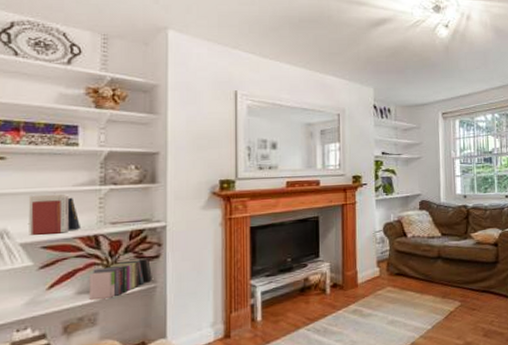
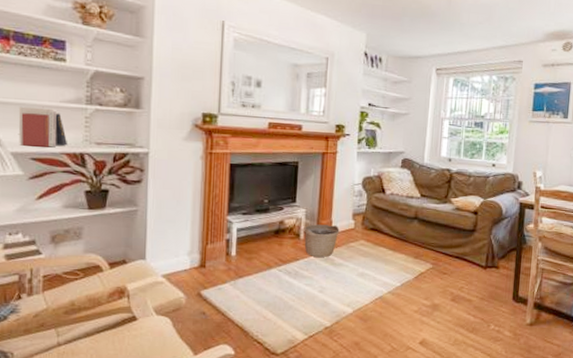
books: present [89,258,152,301] -> none [75,180,134,216]
basket: none [329,275,365,311] -> present [304,224,340,258]

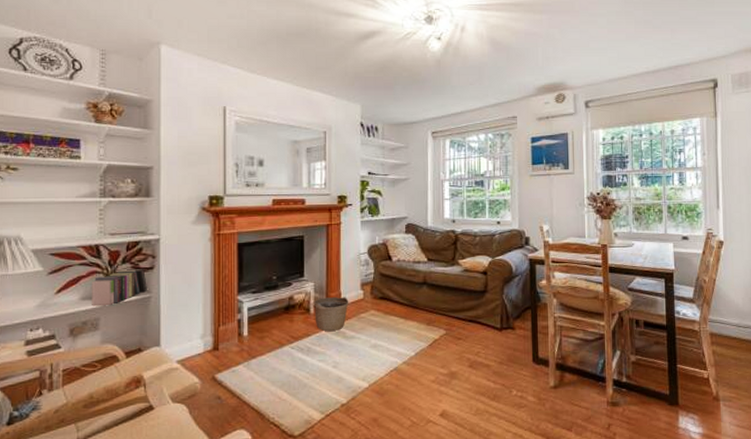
books: present [18,106,68,148] -> none [38,204,84,242]
books: none [75,180,134,216] -> present [92,269,147,307]

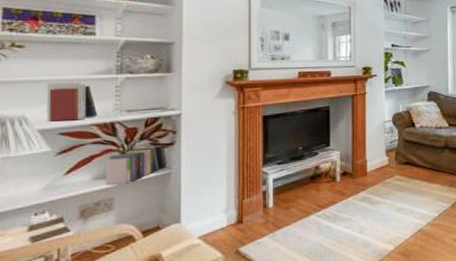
books: none [38,204,84,242] -> present [46,81,98,122]
basket: present [313,297,349,332] -> none [339,164,375,199]

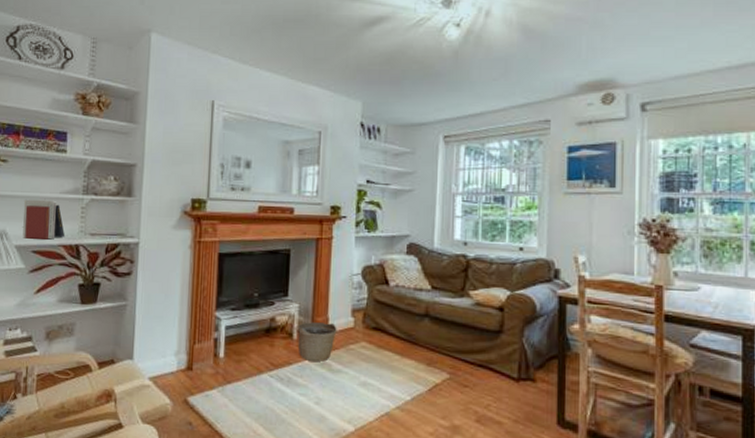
books: present [106,145,167,186] -> none [68,273,124,311]
basket: none [339,164,375,199] -> present [297,322,337,362]

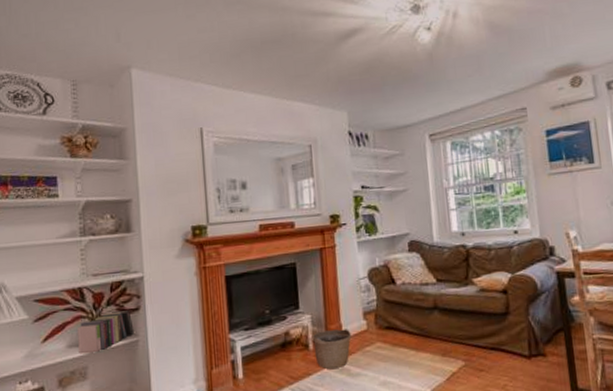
books: present [22,199,65,240] -> none [19,246,67,289]
books: none [68,273,124,311] -> present [77,310,134,354]

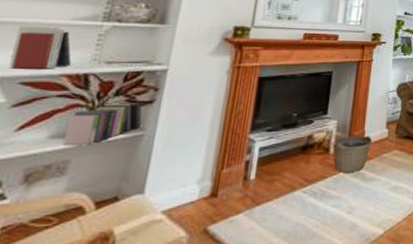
books: none [19,246,67,289] -> present [8,25,72,69]

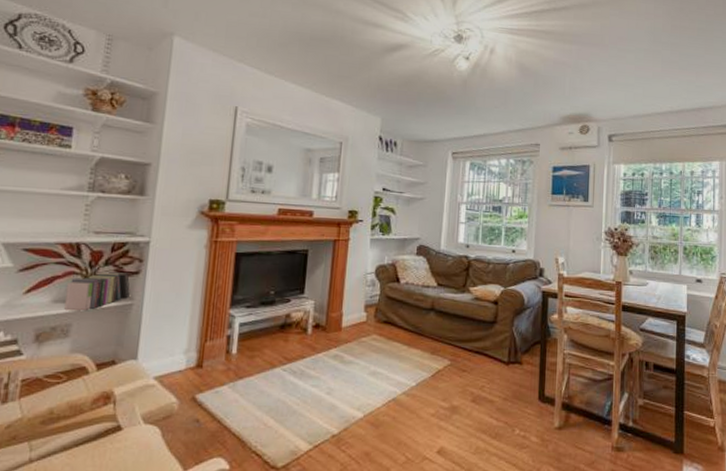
books: present [8,25,72,69] -> none [12,194,65,237]
basket: present [333,136,372,174] -> none [311,317,350,355]

